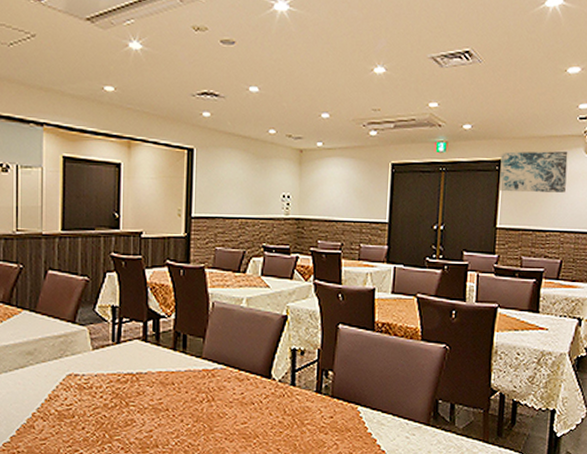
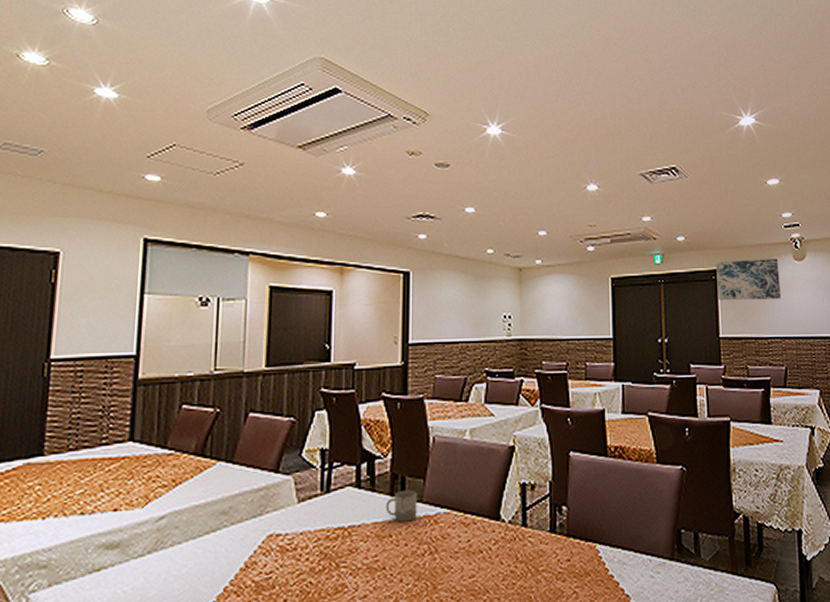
cup: none [169,346,197,373] -> present [386,489,417,522]

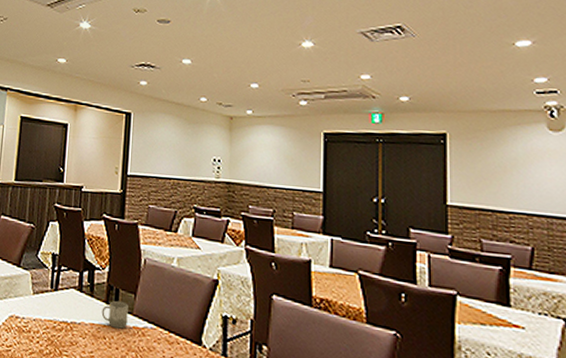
wall art: present [716,259,781,301] -> none [446,125,528,171]

